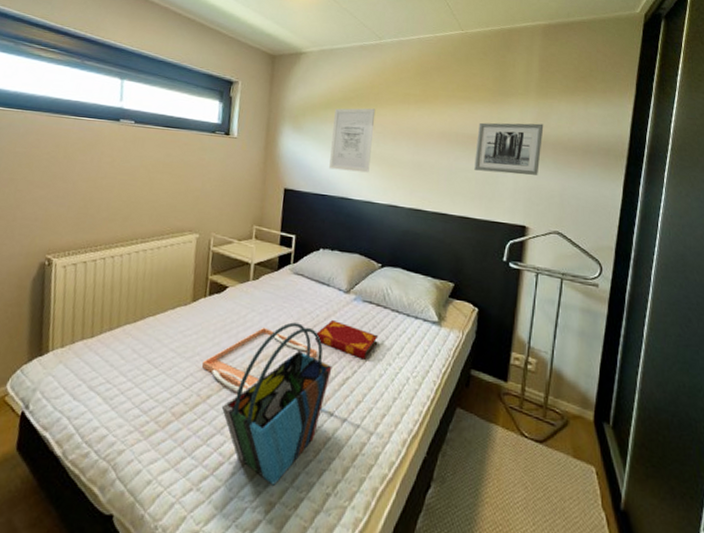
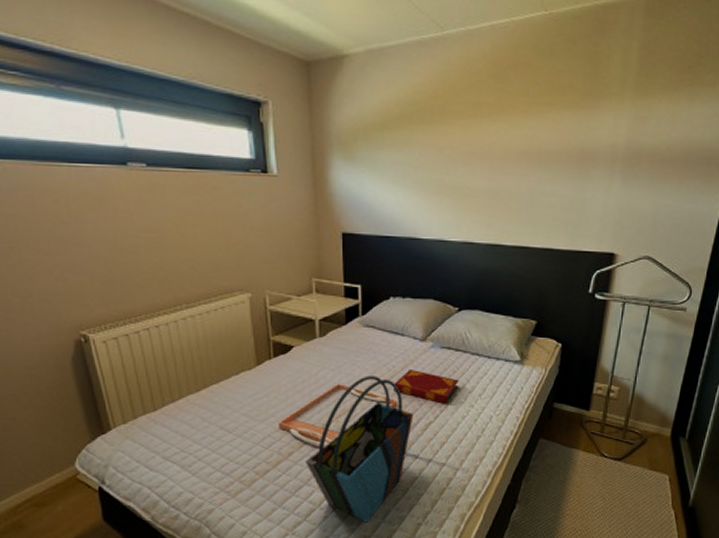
wall art: present [329,108,376,173] -> none [392,125,442,207]
wall art: present [474,122,544,175] -> none [559,131,640,195]

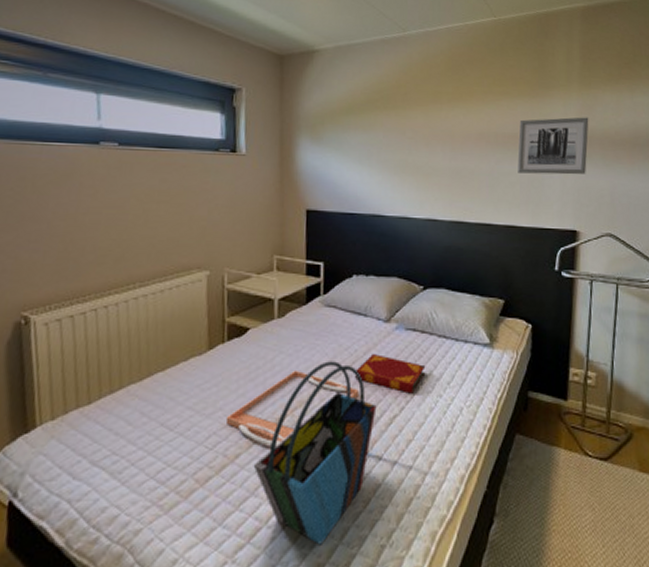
wall art: none [559,131,640,195] -> present [517,117,589,175]

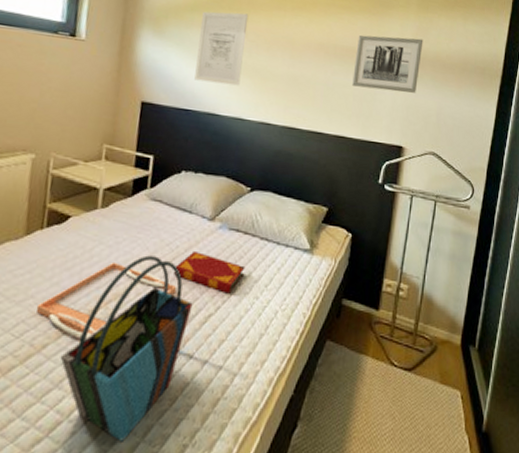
wall art: none [356,111,405,185] -> present [194,11,249,86]

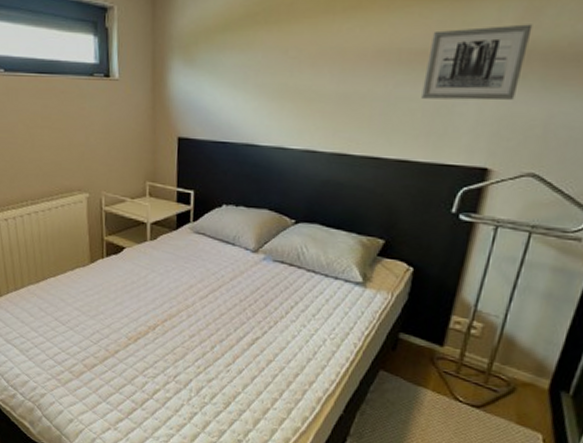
serving tray: present [36,262,177,339] -> none [106,287,225,349]
tote bag: present [60,255,193,442] -> none [130,283,241,430]
hardback book: present [174,252,246,294] -> none [221,281,292,321]
wall art: present [194,11,249,86] -> none [230,25,289,112]

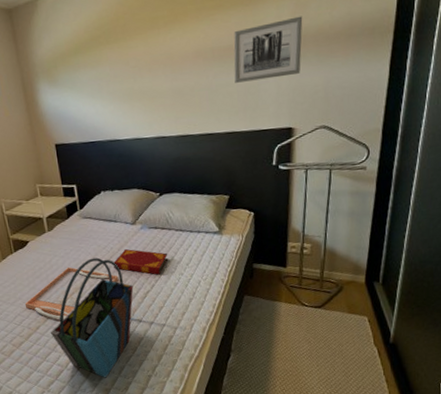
serving tray: none [106,287,225,349] -> present [24,266,119,320]
tote bag: none [130,283,241,430] -> present [50,257,134,378]
hardback book: none [221,281,292,321] -> present [113,249,168,275]

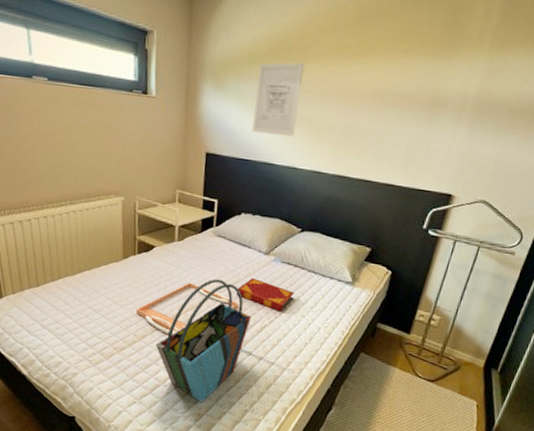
wall art: none [85,42,132,116] -> present [252,62,305,137]
wall art: present [233,16,303,83] -> none [406,80,493,141]

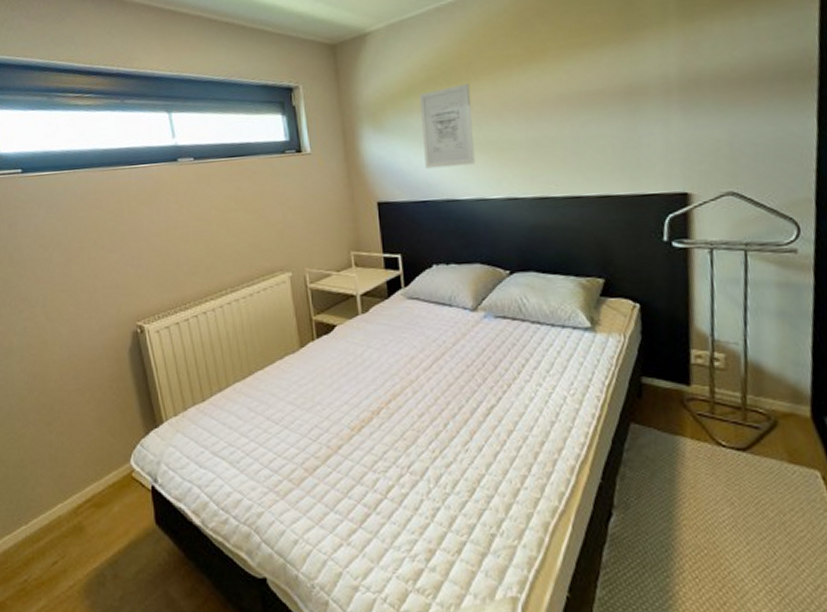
serving tray: present [135,282,239,334] -> none [324,363,453,439]
tote bag: present [155,279,252,403] -> none [355,353,473,532]
hardback book: present [236,278,295,312] -> none [446,344,521,384]

